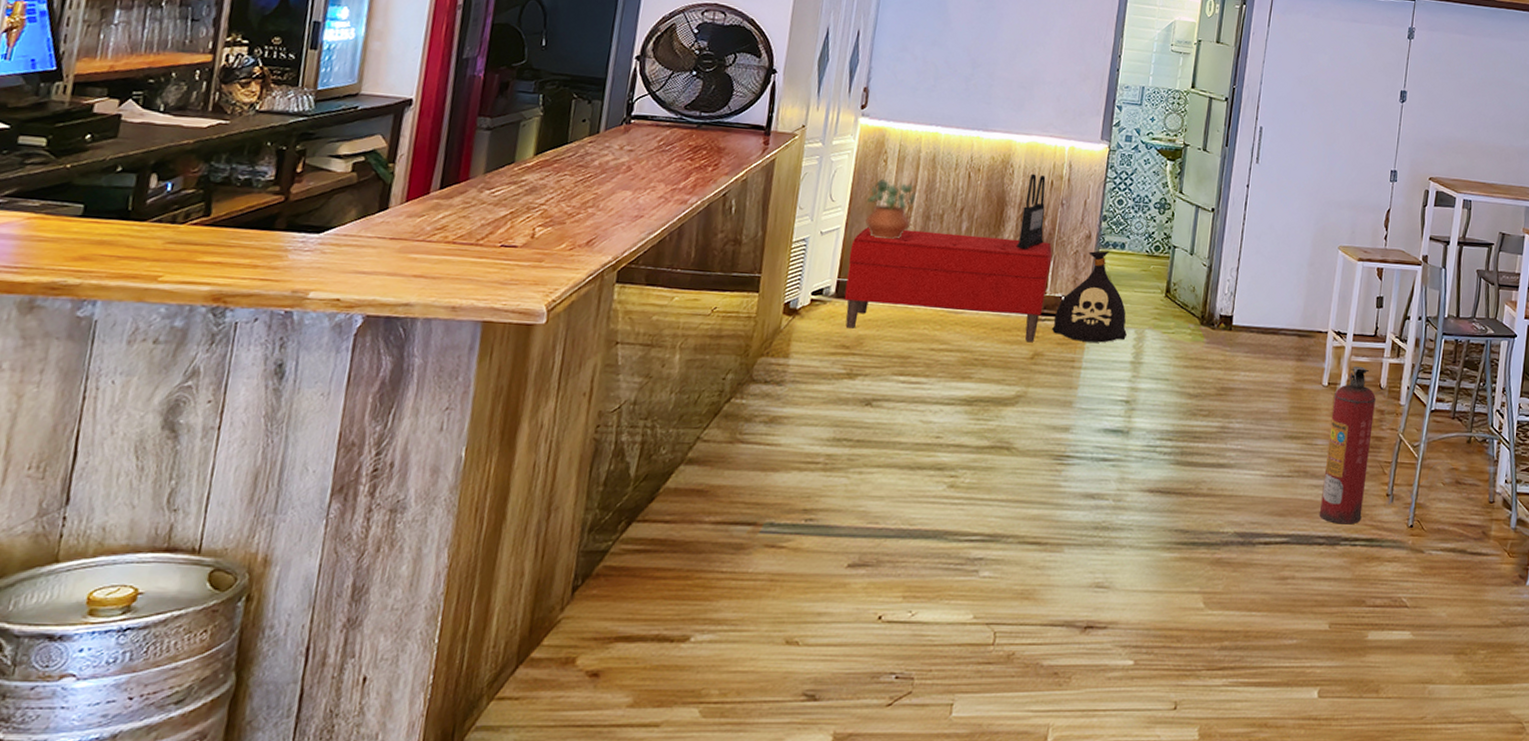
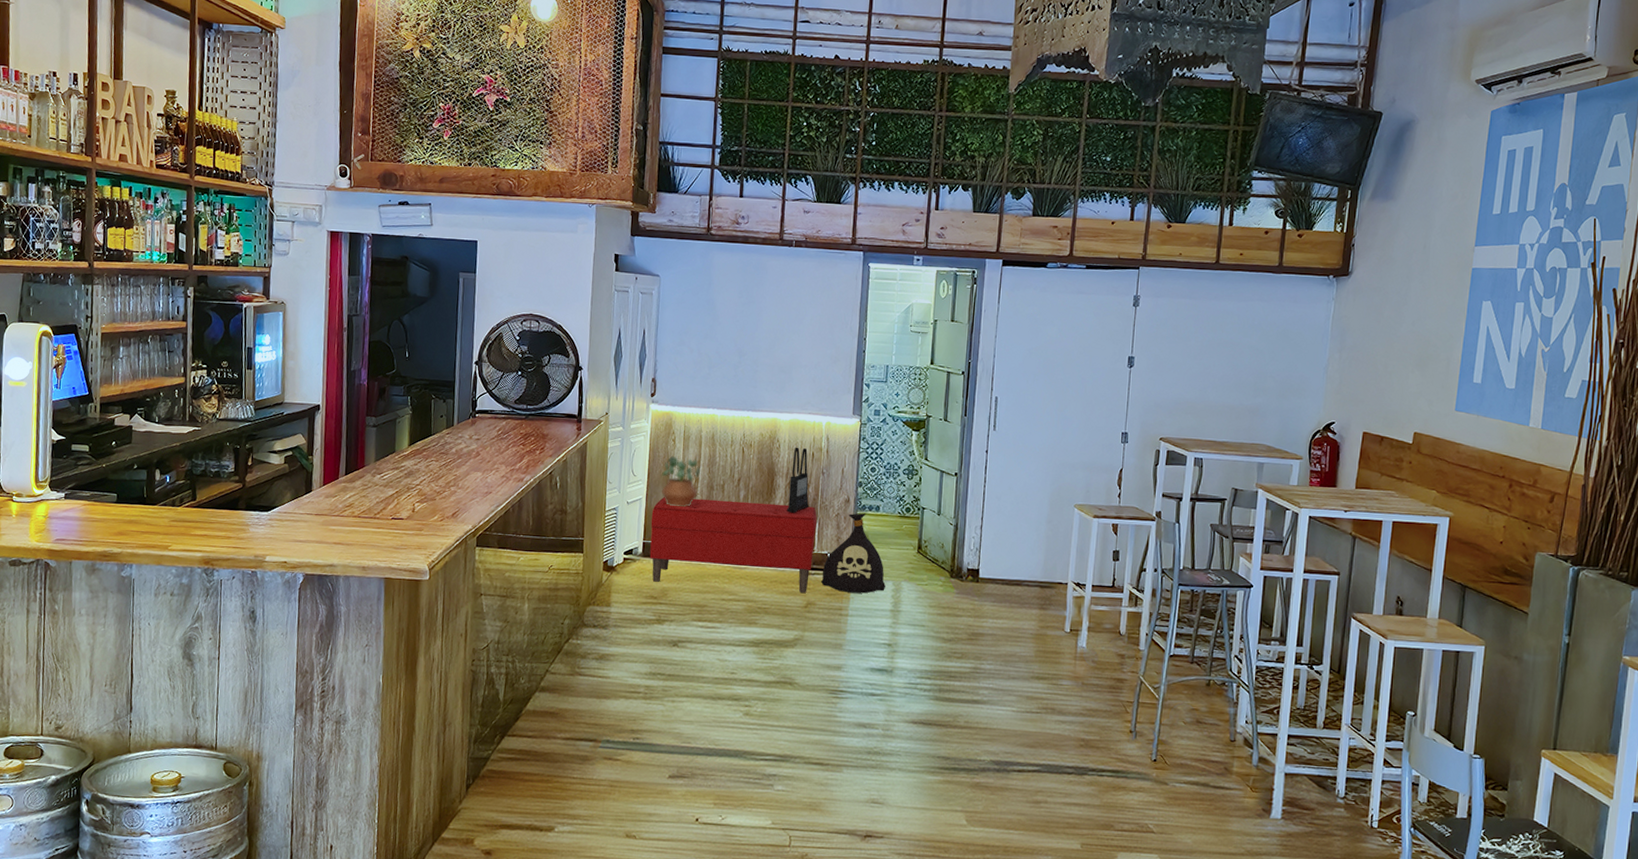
fire extinguisher: present [1319,365,1376,525] -> none [1067,614,1116,757]

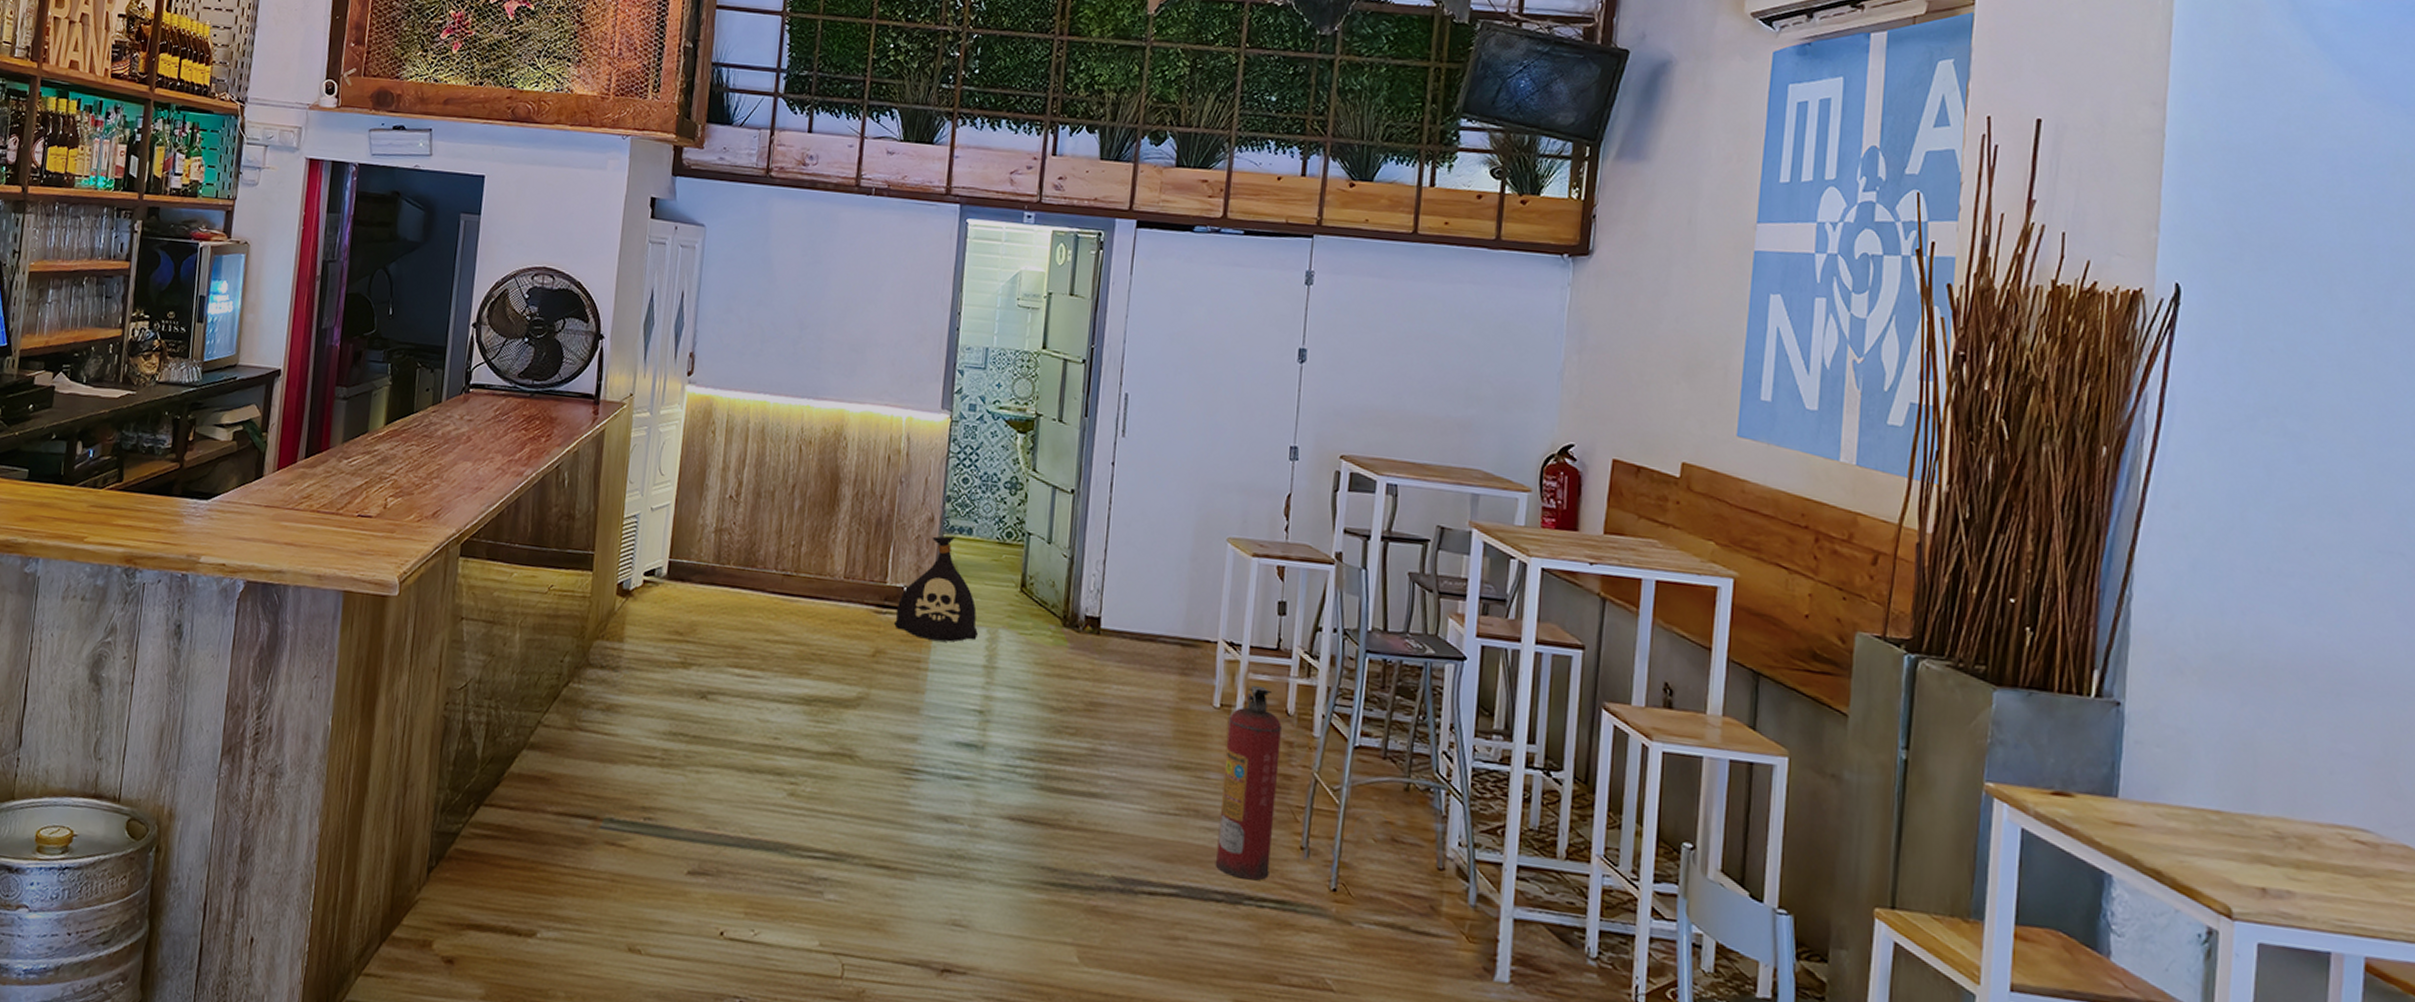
bench: present [649,497,817,593] -> none [676,504,892,637]
potted plant: present [661,455,701,507] -> none [694,451,746,518]
tote bag: present [787,447,809,513] -> none [853,447,882,532]
fire extinguisher: none [1067,614,1116,757] -> present [1215,685,1282,881]

